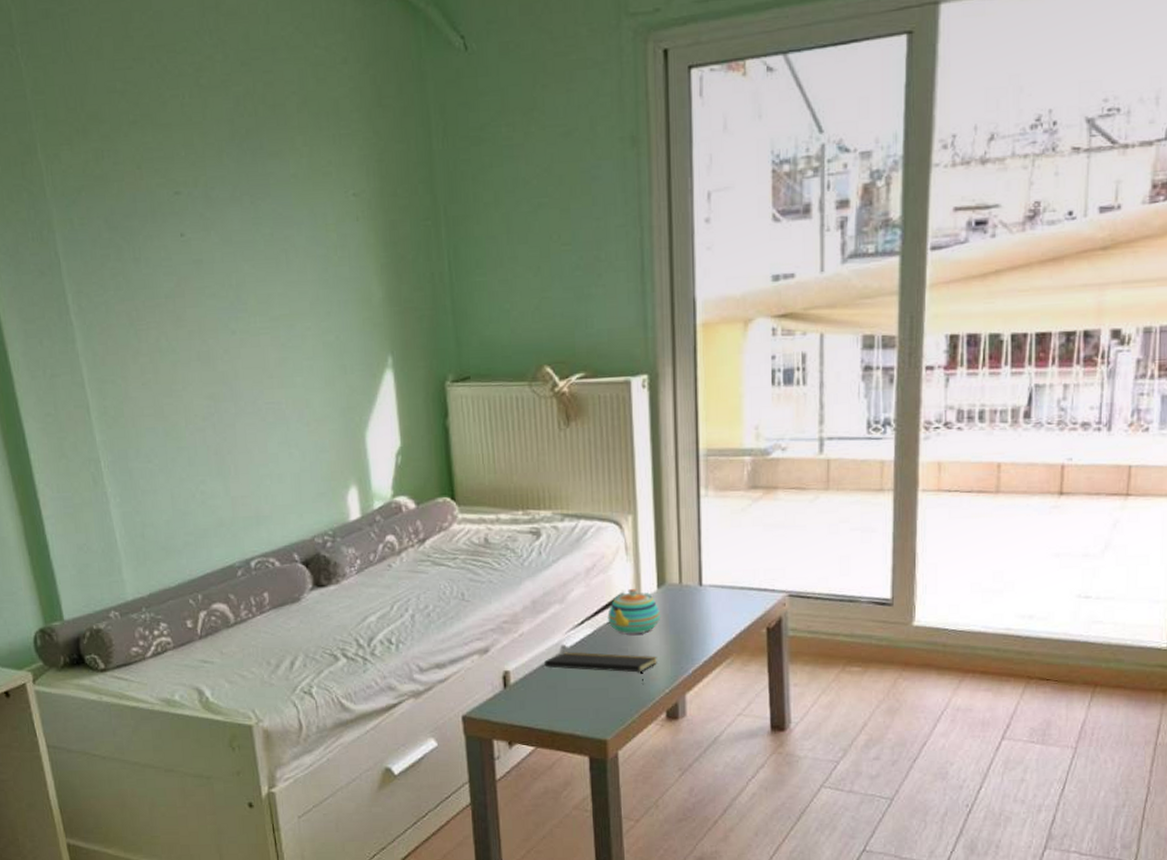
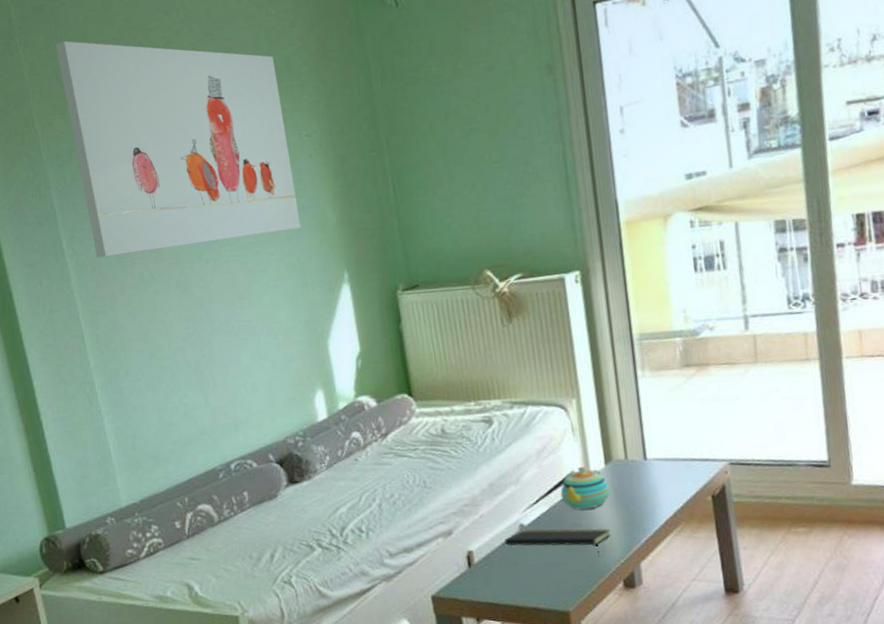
wall art: none [64,55,342,318] -> present [55,41,301,258]

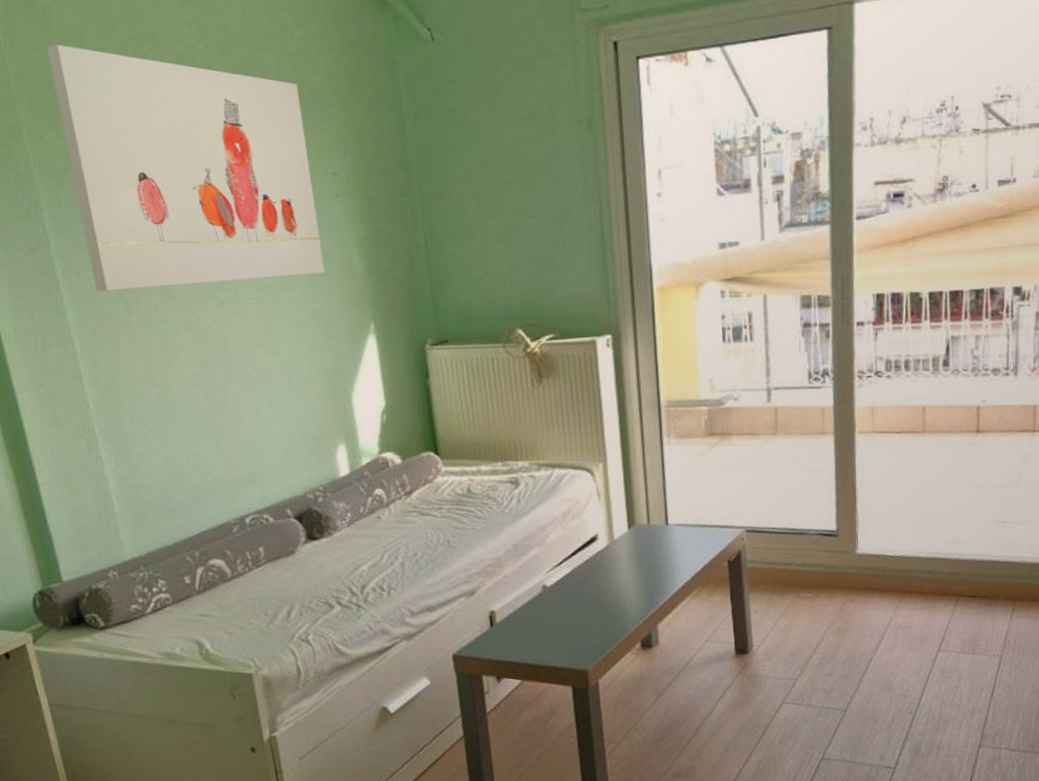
notepad: present [504,528,611,557] -> none [527,590,631,618]
teapot: present [560,466,611,510] -> none [583,529,633,572]

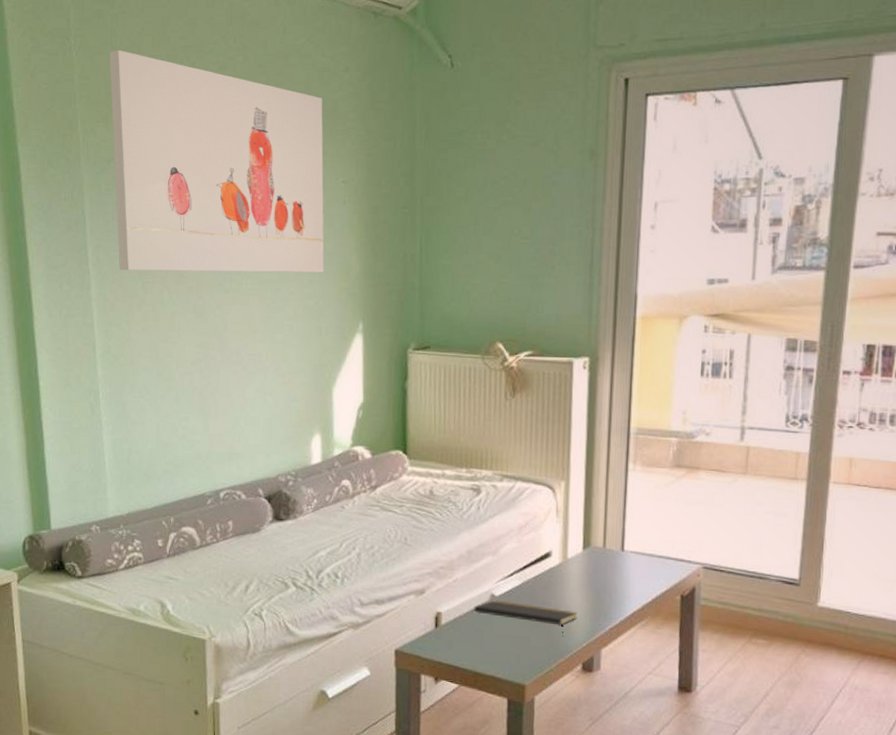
notepad: none [527,590,631,618] -> present [474,600,578,638]

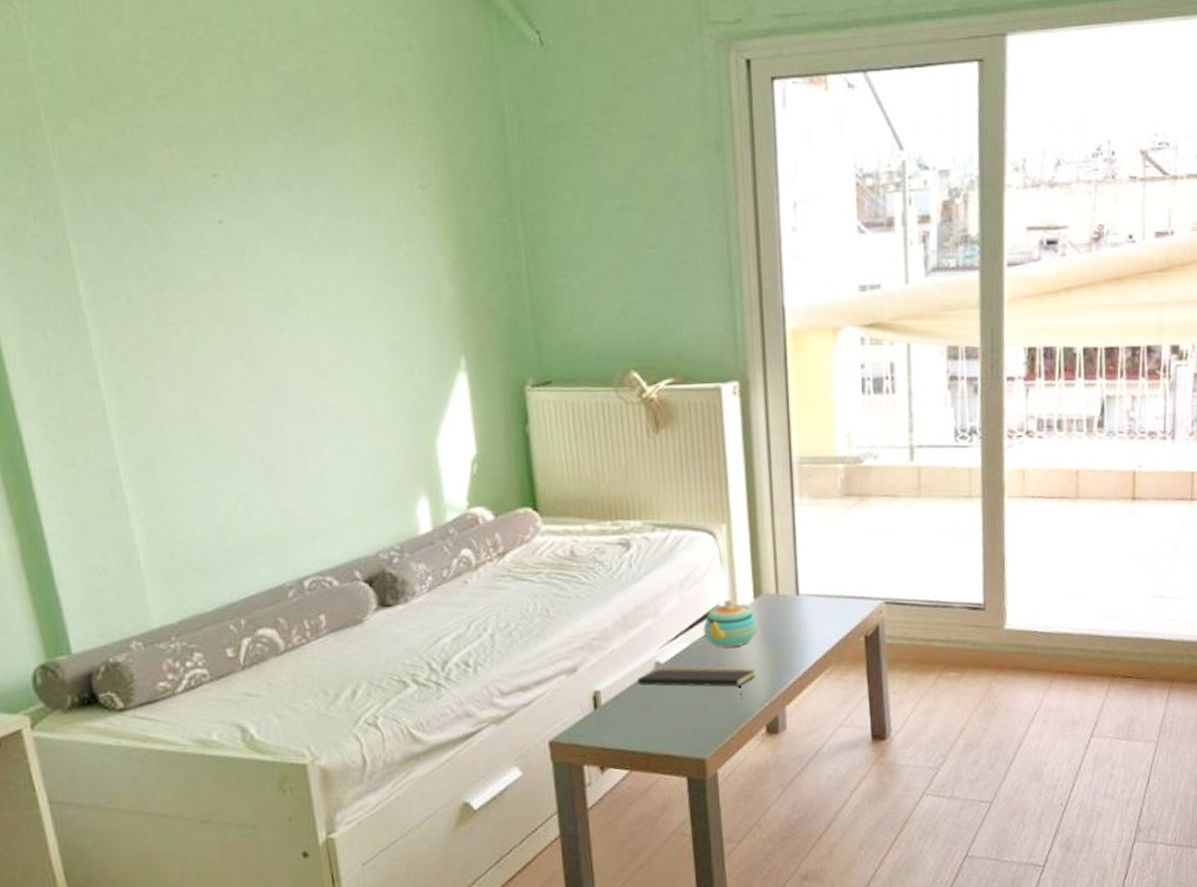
wall art: present [109,49,324,273] -> none [75,19,408,311]
teapot: none [535,547,584,590] -> present [703,599,759,647]

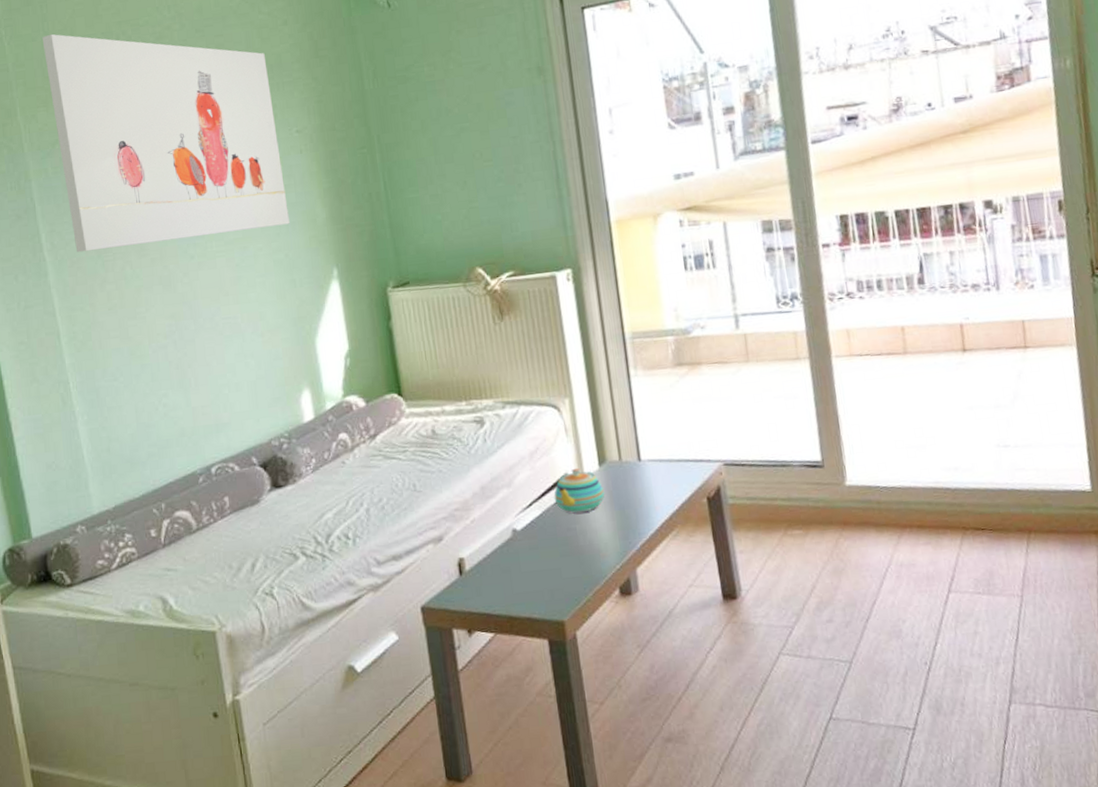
wall art: none [75,19,408,311] -> present [42,34,290,253]
notepad: present [637,667,756,700] -> none [497,532,606,563]

